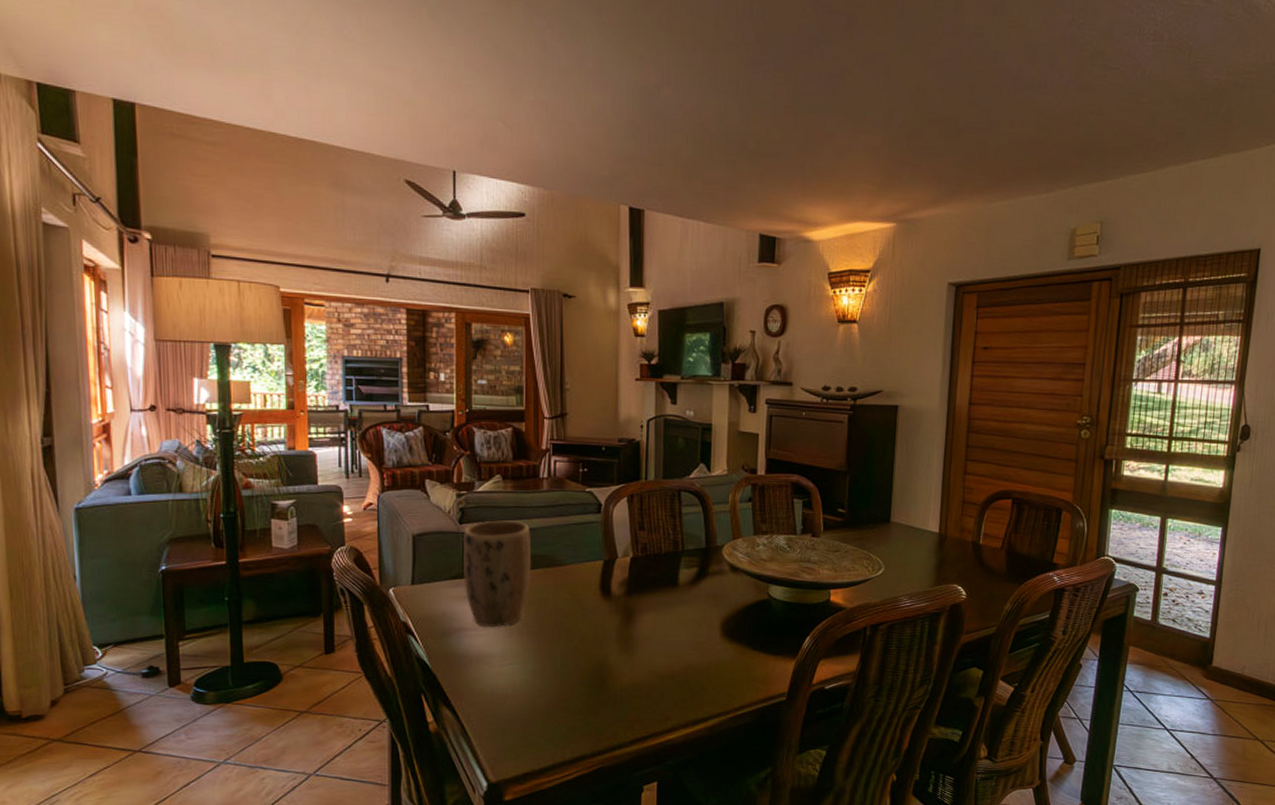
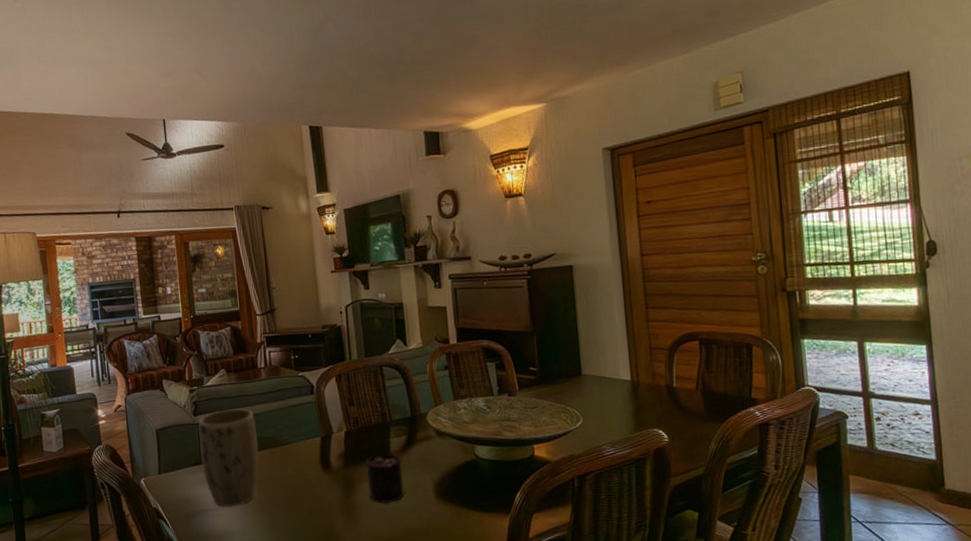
candle: none [648,571,690,638] -> present [364,440,404,504]

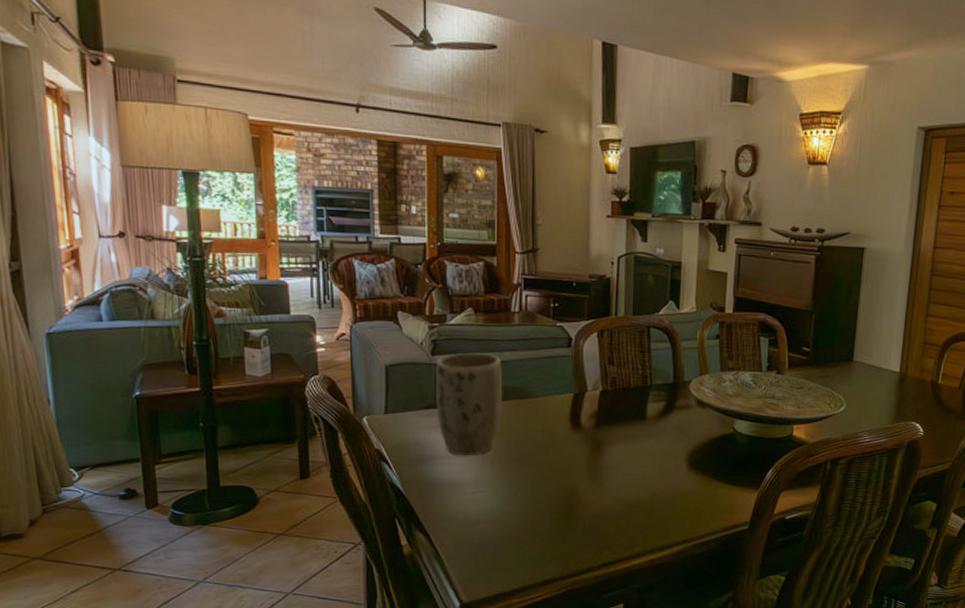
candle: present [364,440,404,504] -> none [617,405,658,469]

